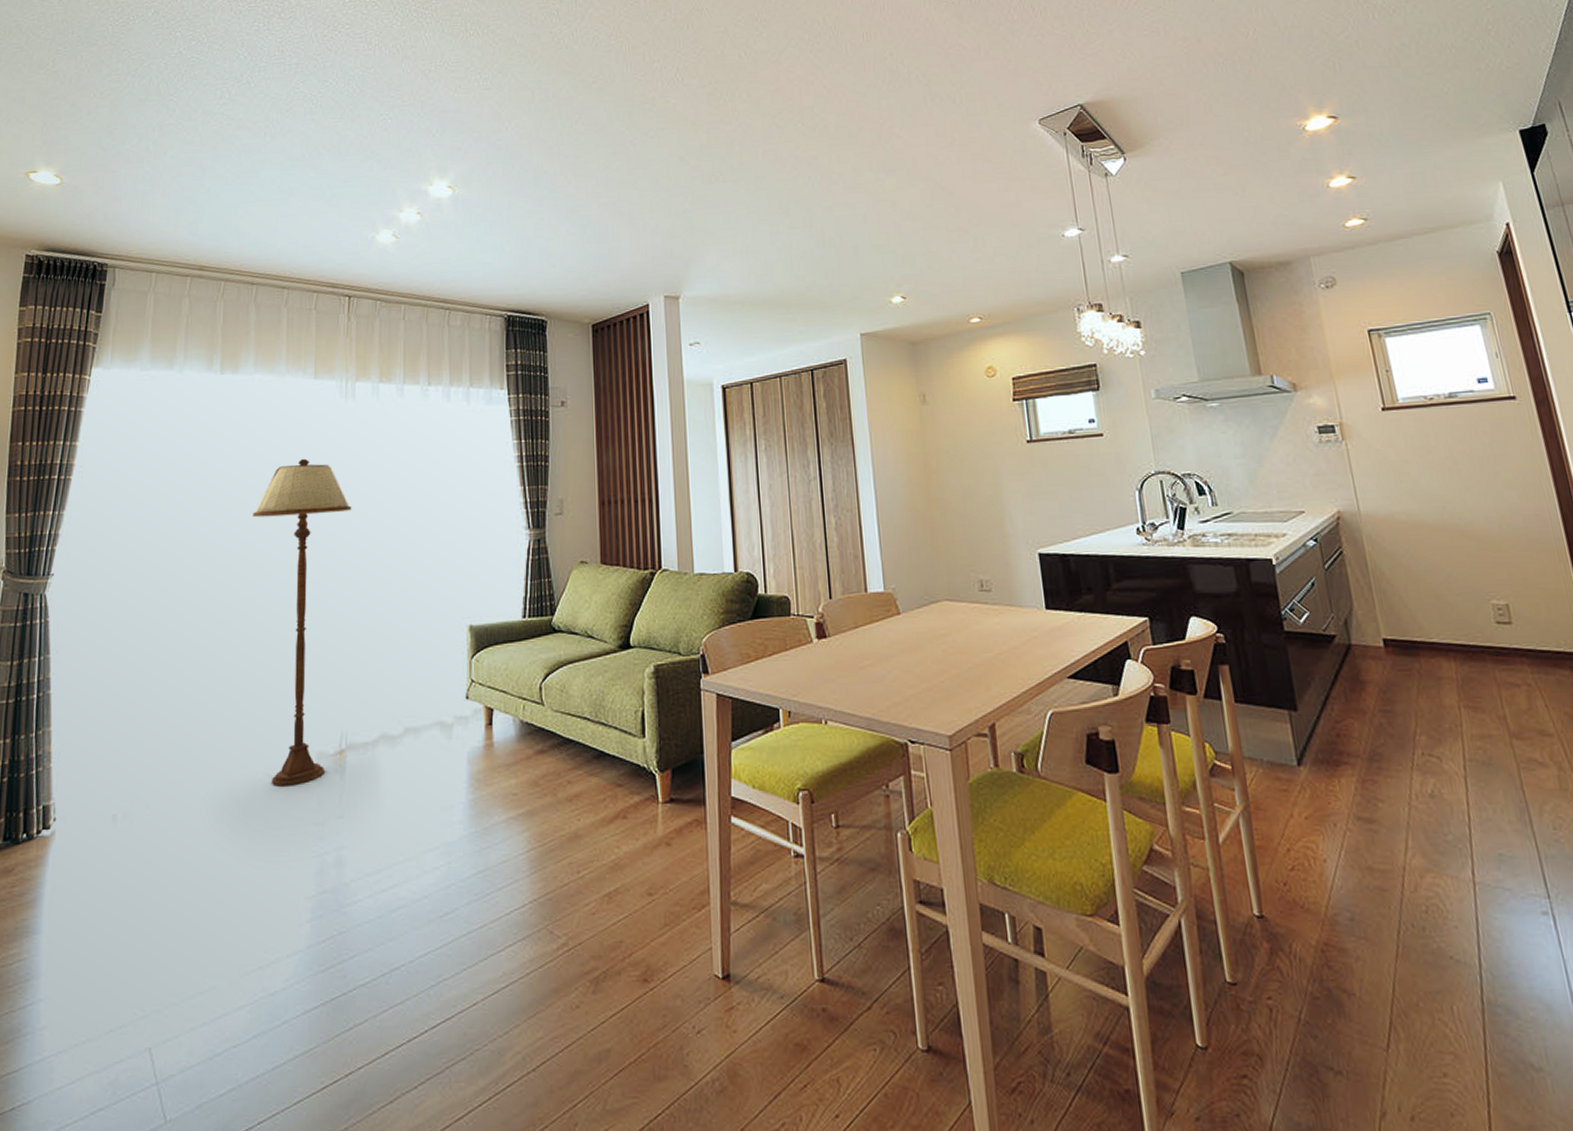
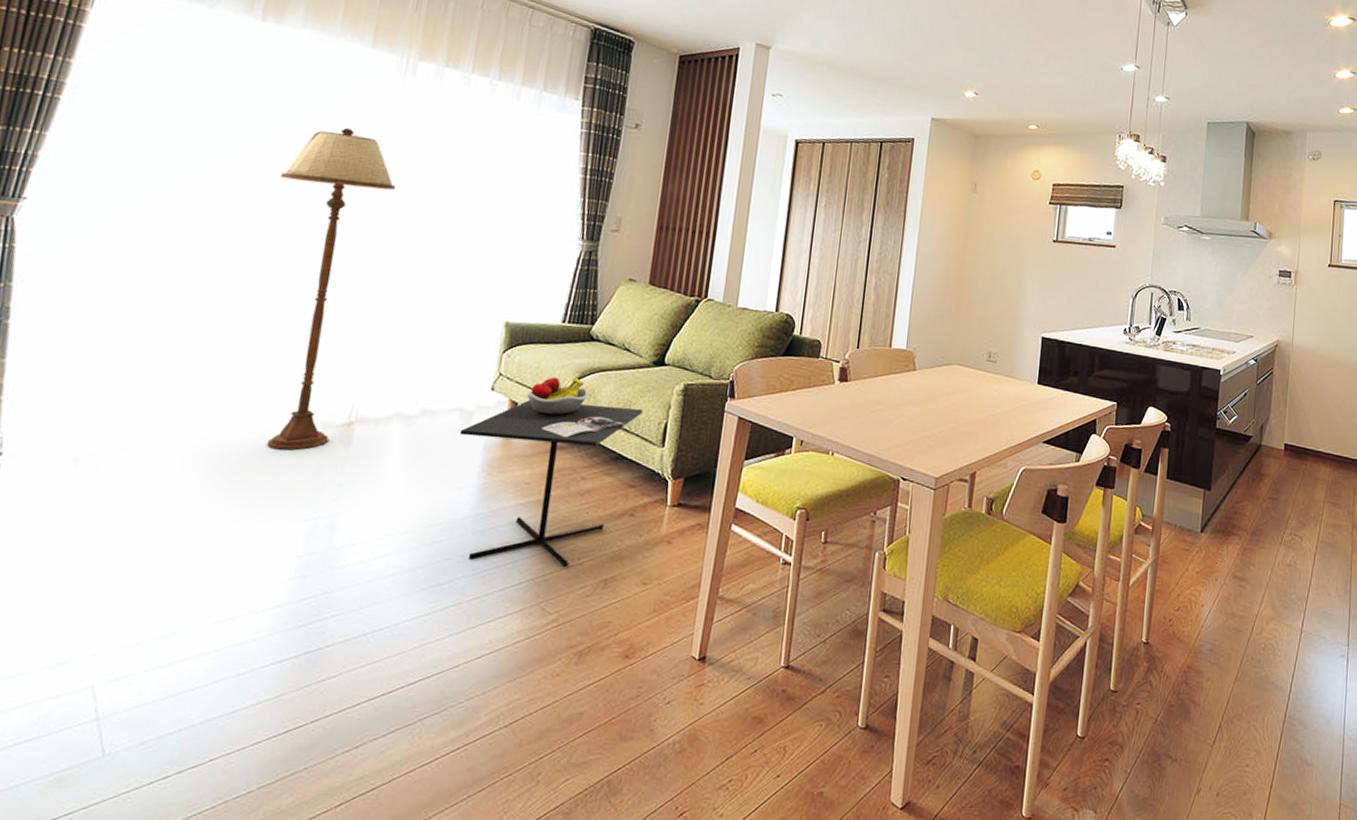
kitchen table: none [443,673,617,884] -> present [459,377,643,567]

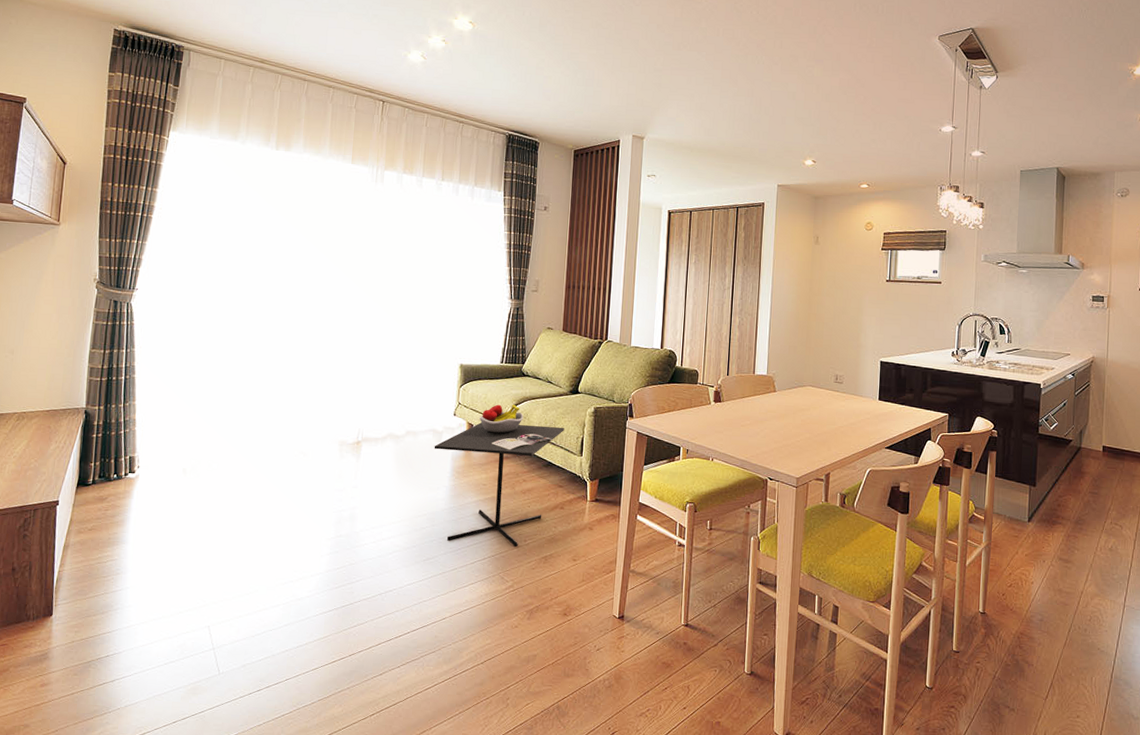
floor lamp: present [267,128,396,450] -> none [297,225,376,462]

